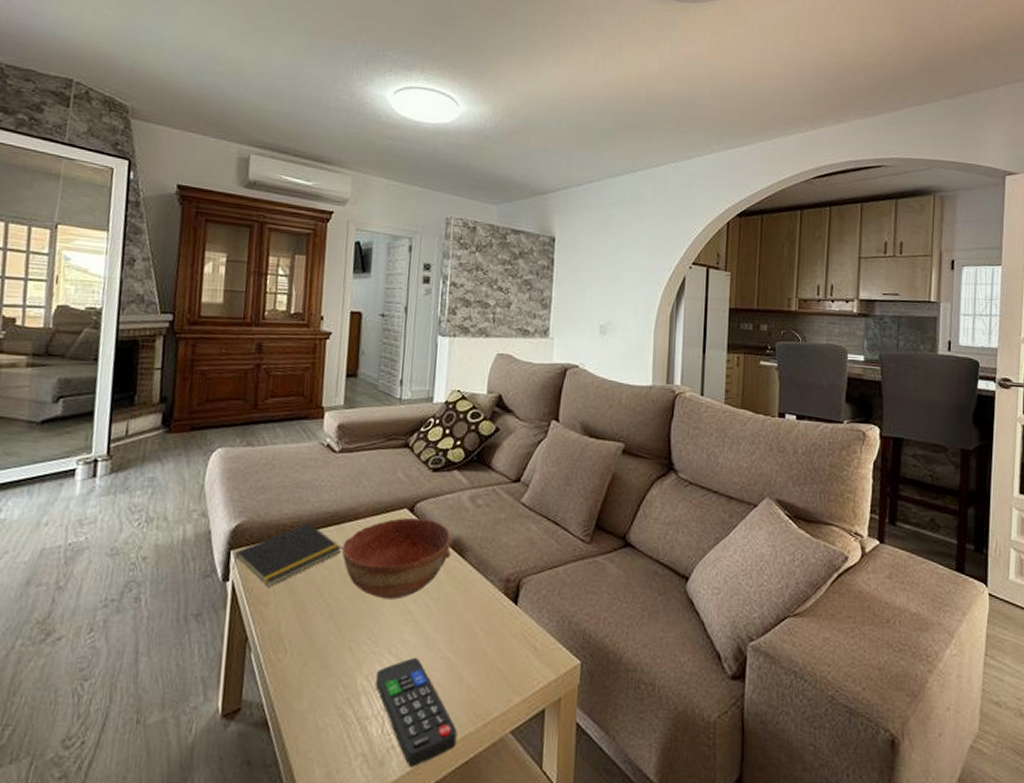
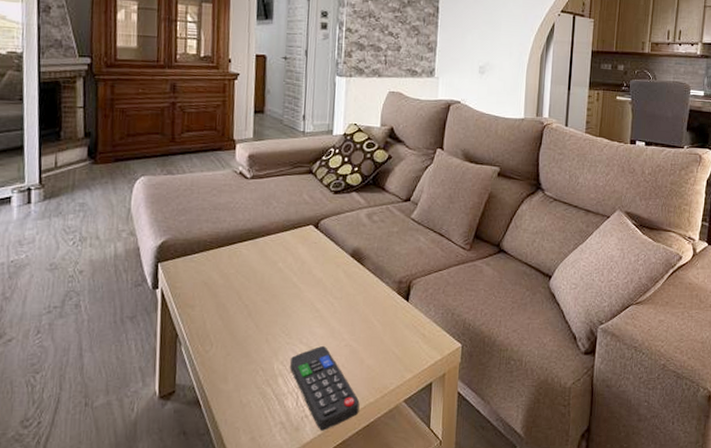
notepad: present [232,522,342,587] -> none [160,238,257,293]
bowl: present [341,517,451,600] -> none [256,232,351,300]

